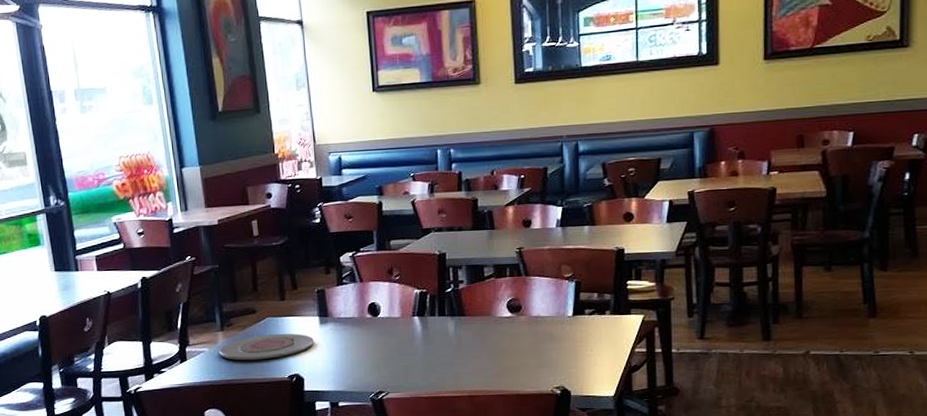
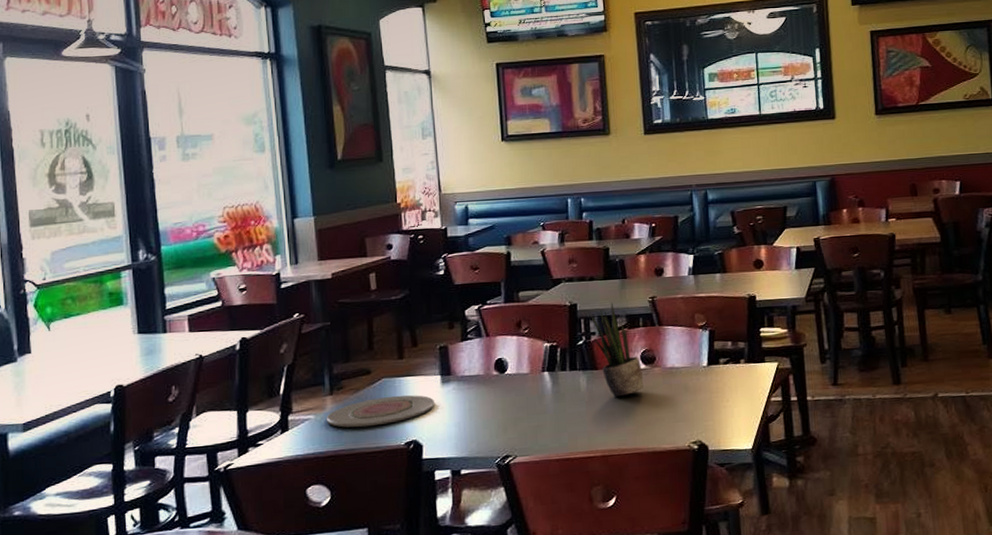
potted plant: none [459,253,509,342] -> present [590,303,643,397]

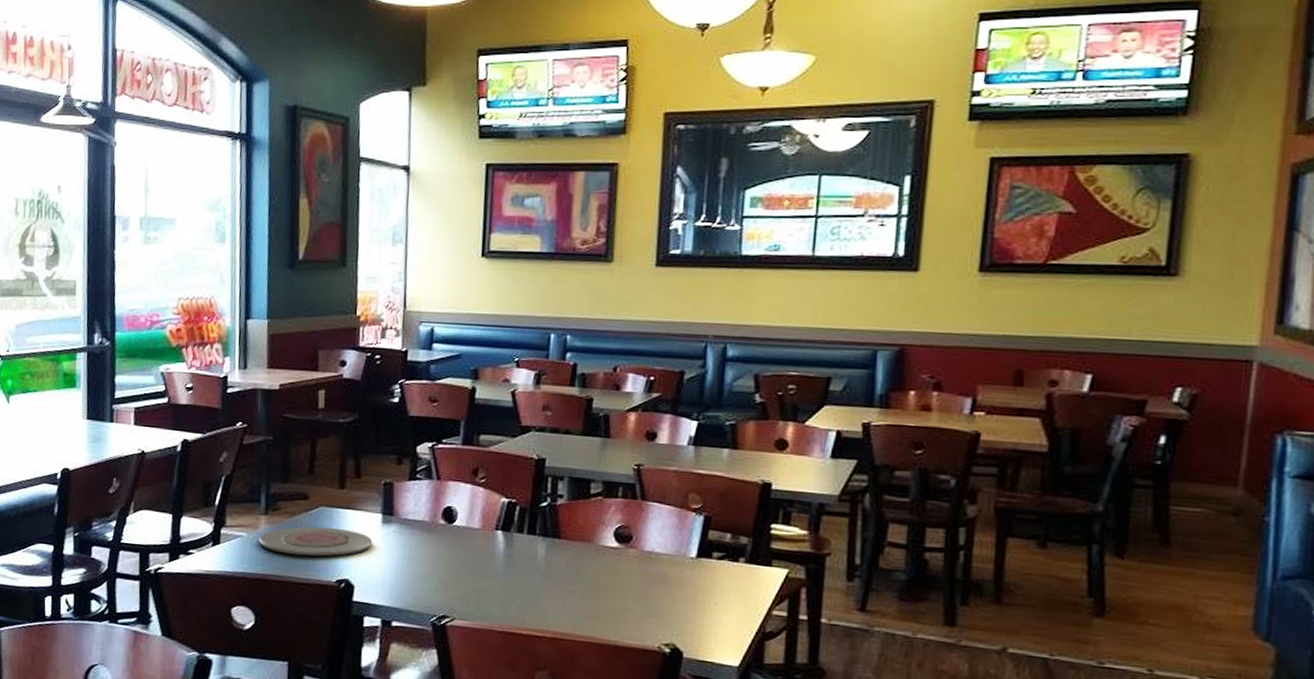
potted plant: present [590,303,643,397] -> none [560,464,614,575]

